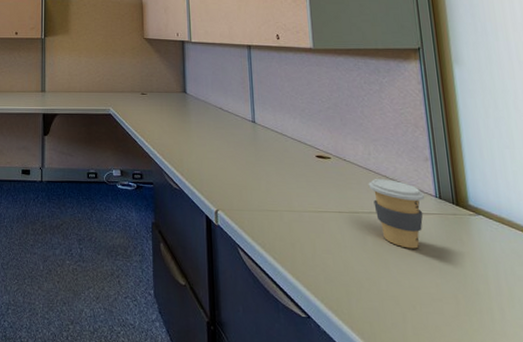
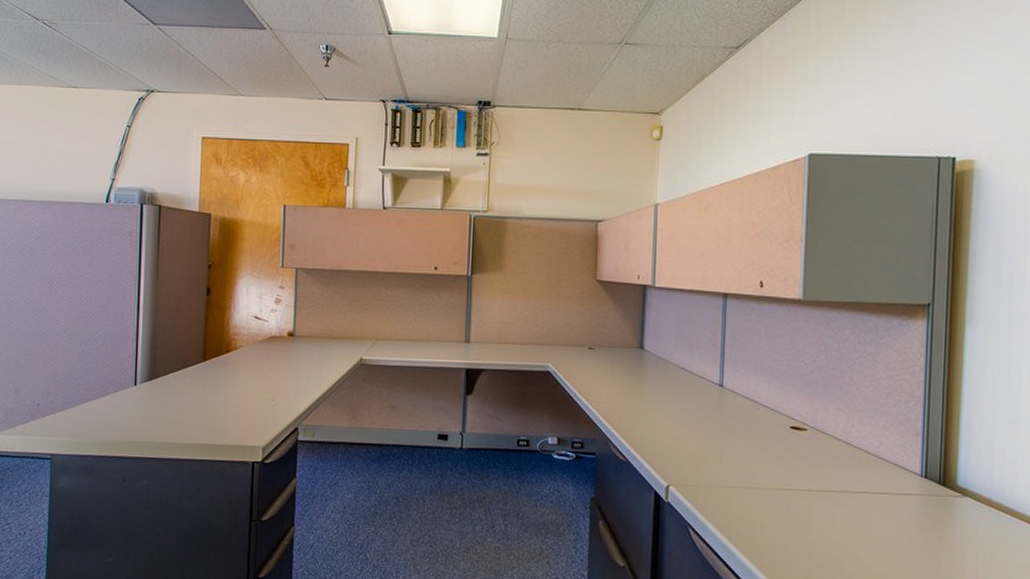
coffee cup: present [368,179,424,249] -> none [846,454,908,532]

